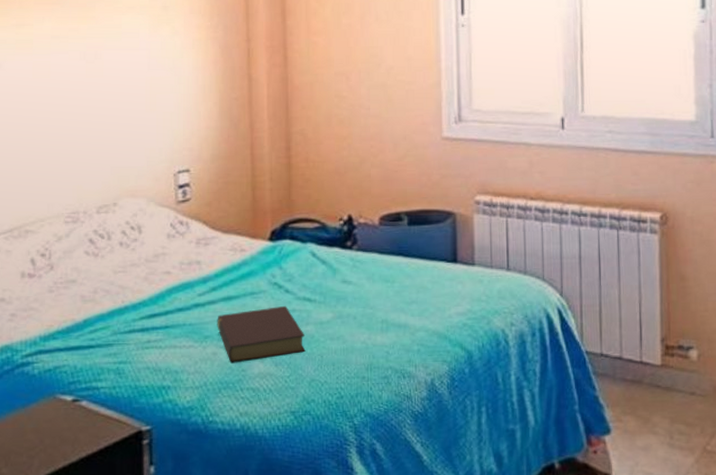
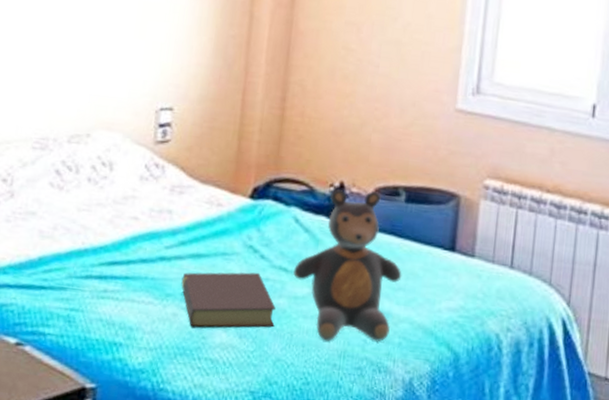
teddy bear: none [316,219,413,356] -> present [292,189,402,342]

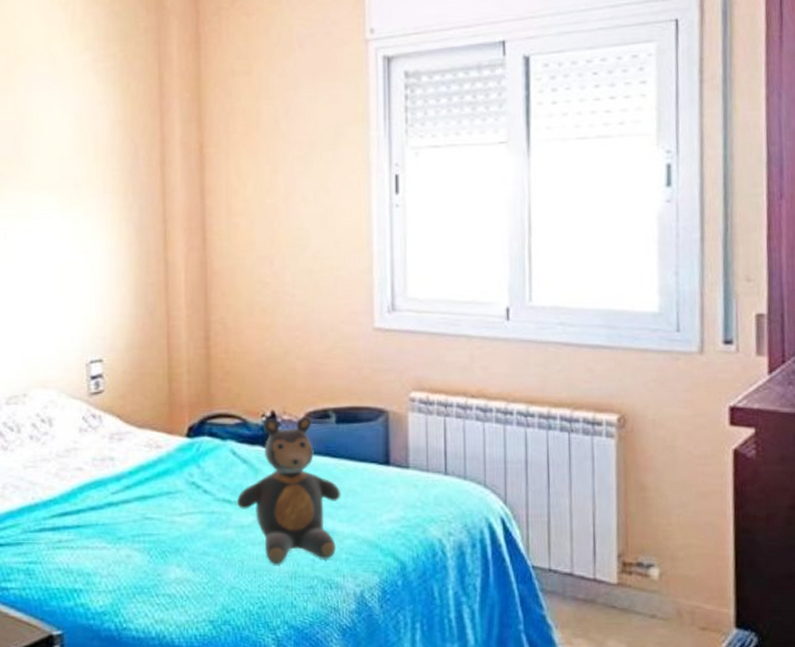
book: present [181,272,276,329] -> none [131,507,225,567]

